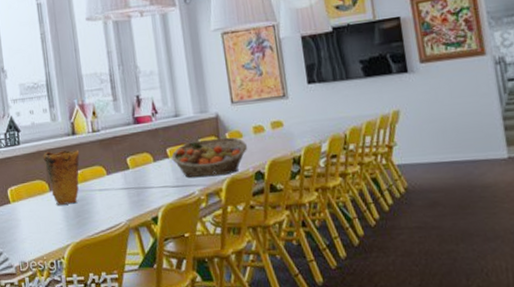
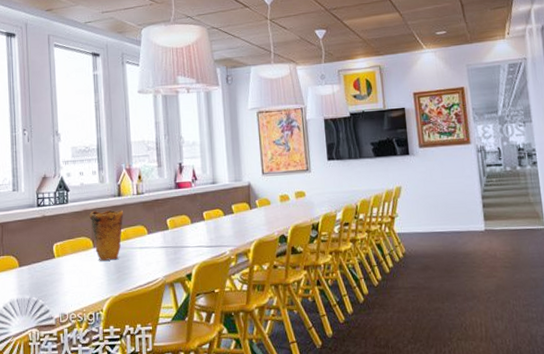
fruit basket: present [171,137,248,178] -> none [207,204,275,240]

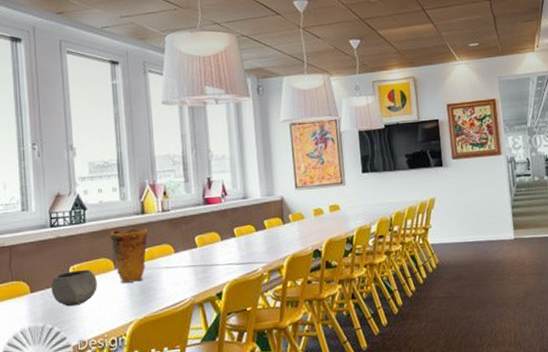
bowl: none [37,247,78,281] -> present [51,269,97,307]

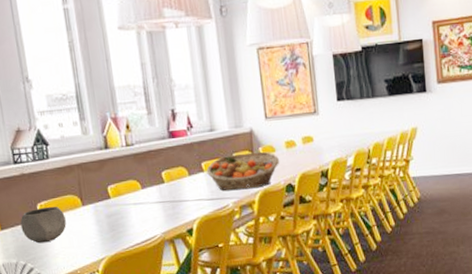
vase: present [109,228,148,284] -> none [74,164,114,221]
fruit basket: none [238,218,308,256] -> present [206,151,280,191]

